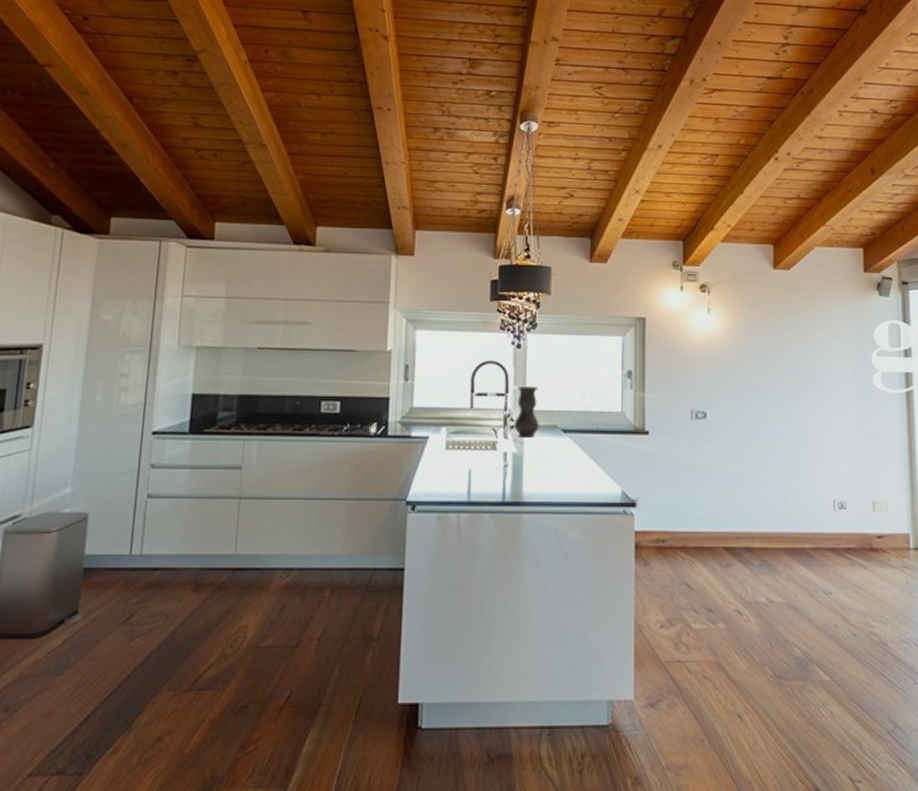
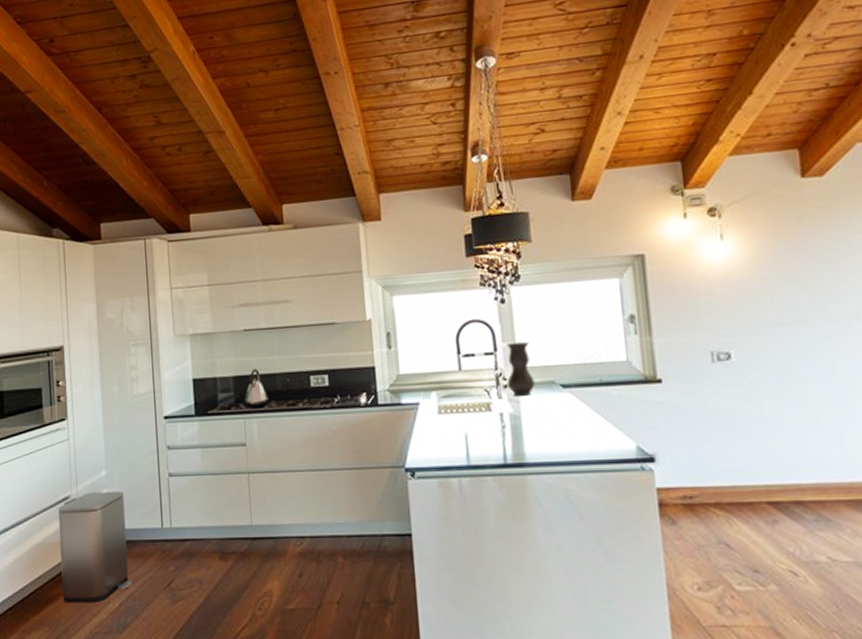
kettle: none [246,389,274,431] -> present [244,369,269,409]

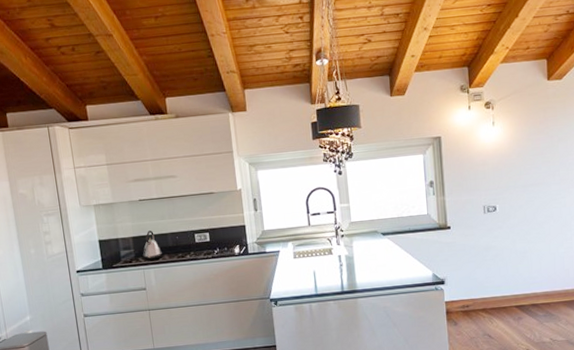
vase: present [506,342,535,396] -> none [343,203,364,243]

